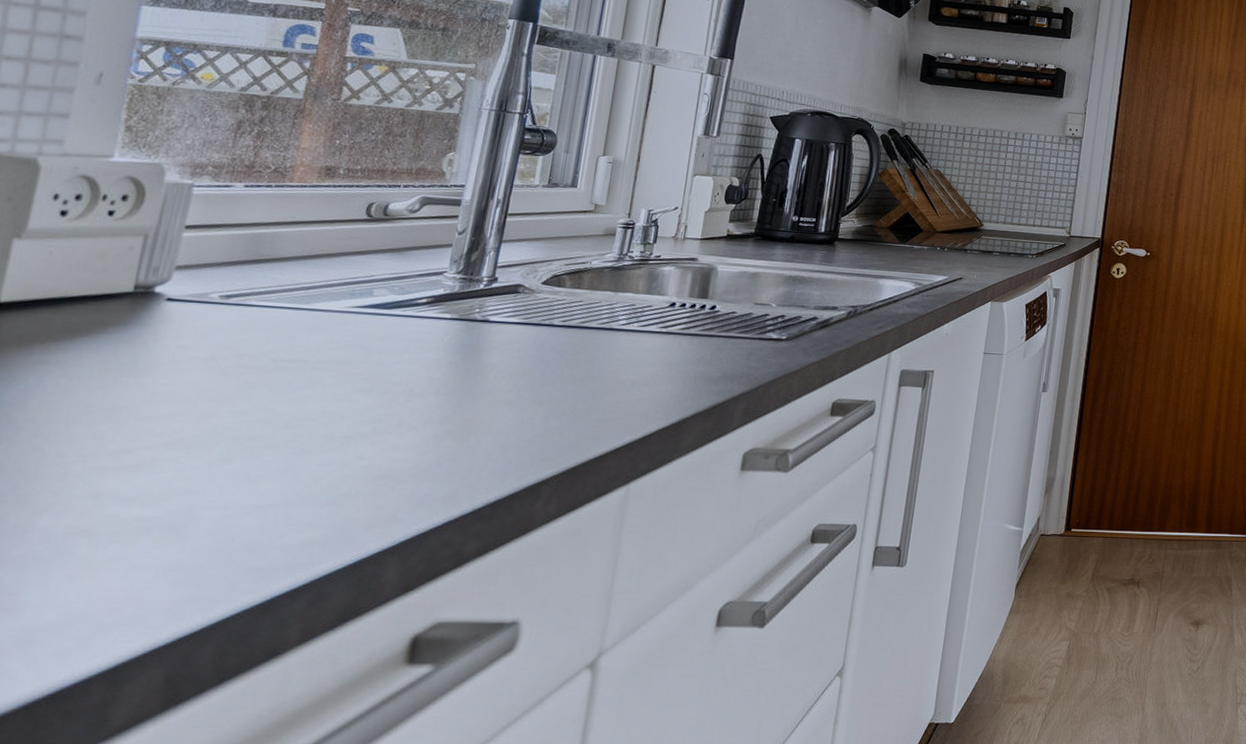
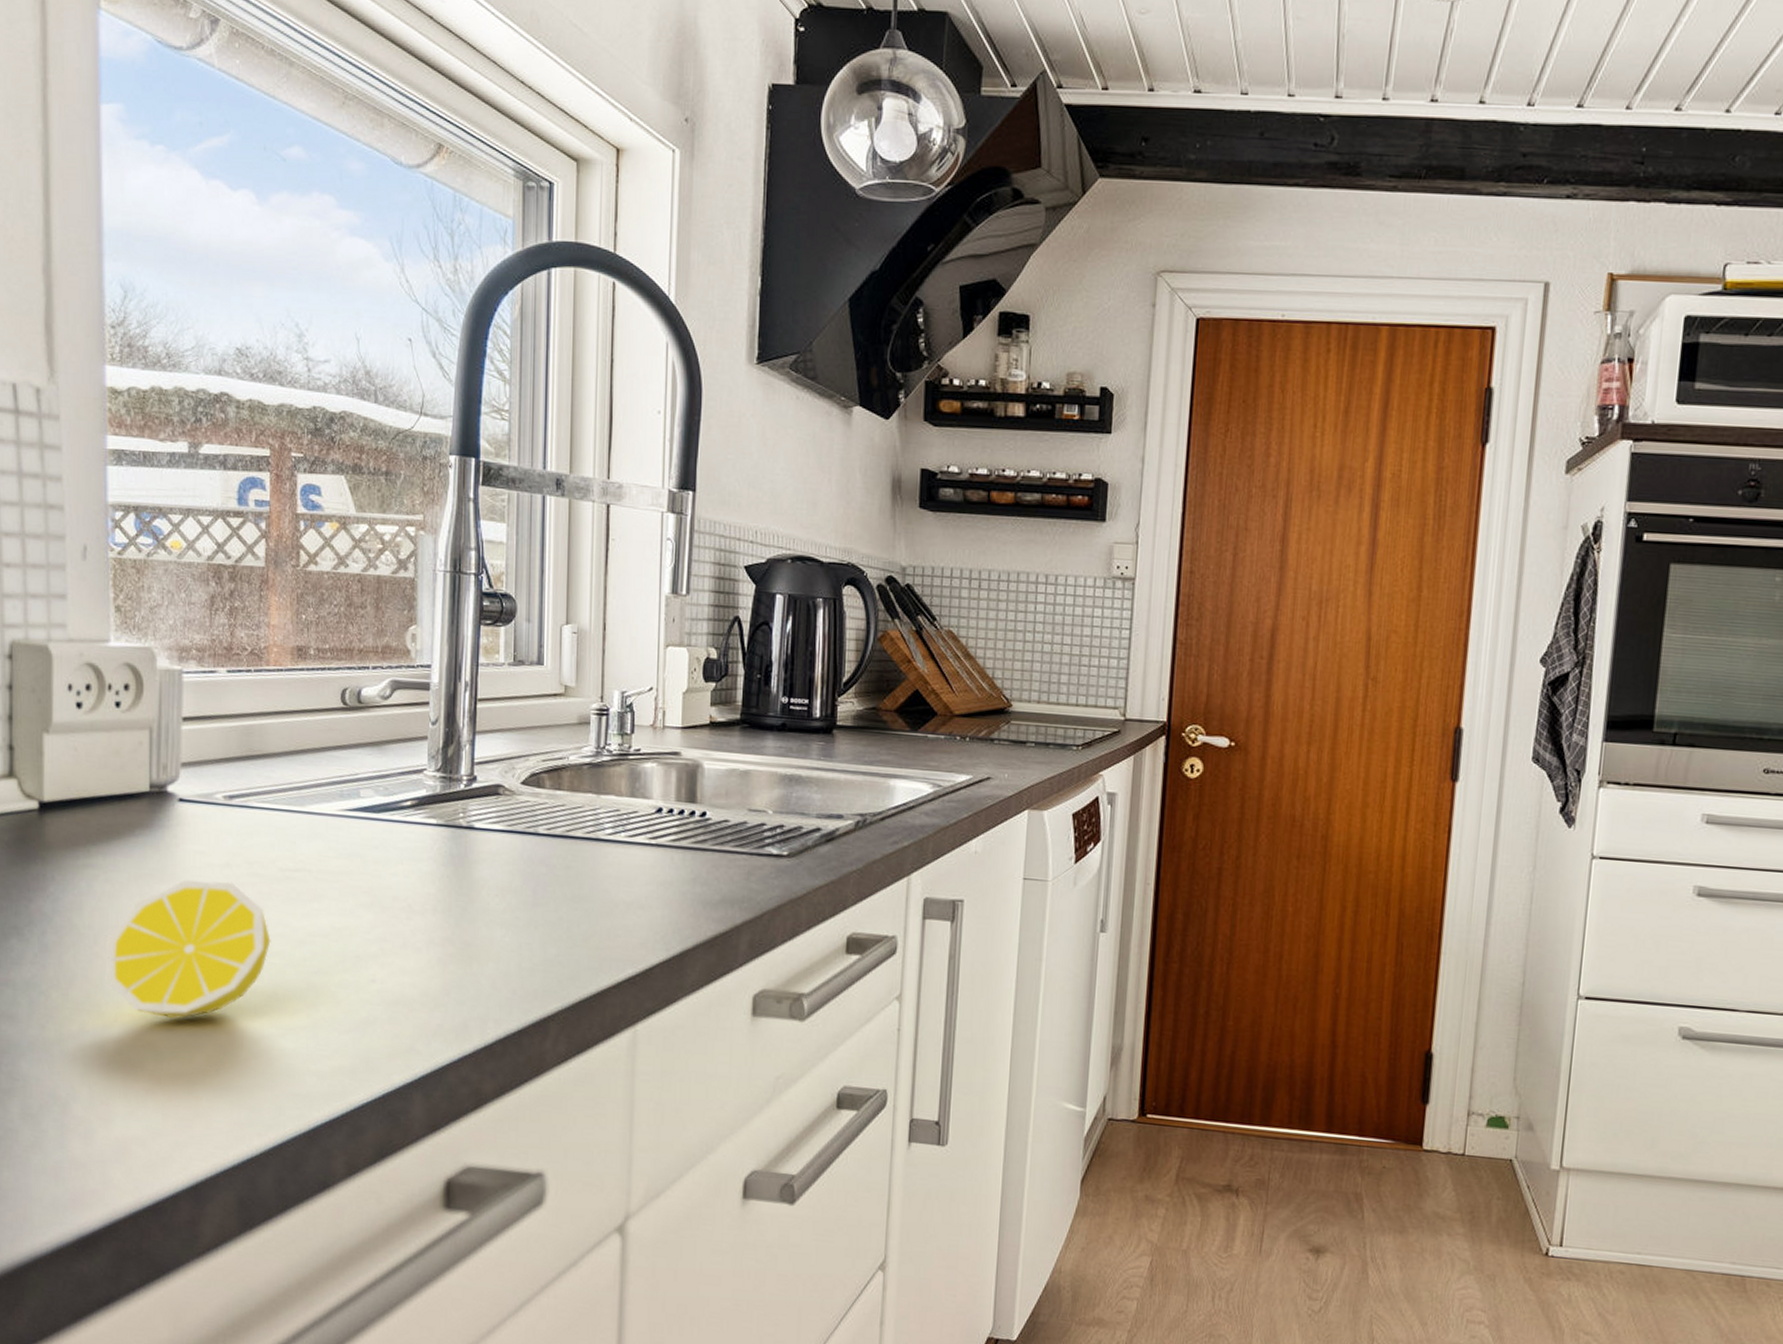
lemon: none [41,372,251,504] -> present [105,879,271,1019]

